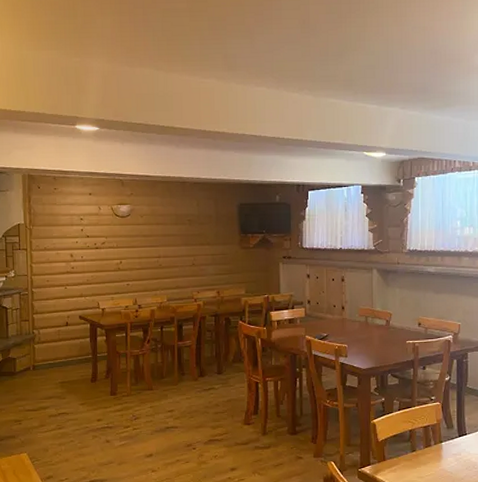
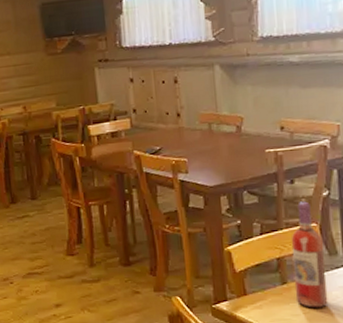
wine bottle: none [421,384,445,472] -> present [291,201,329,308]

